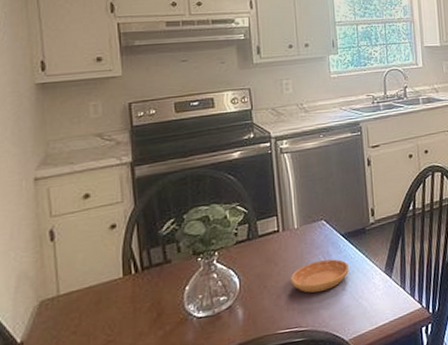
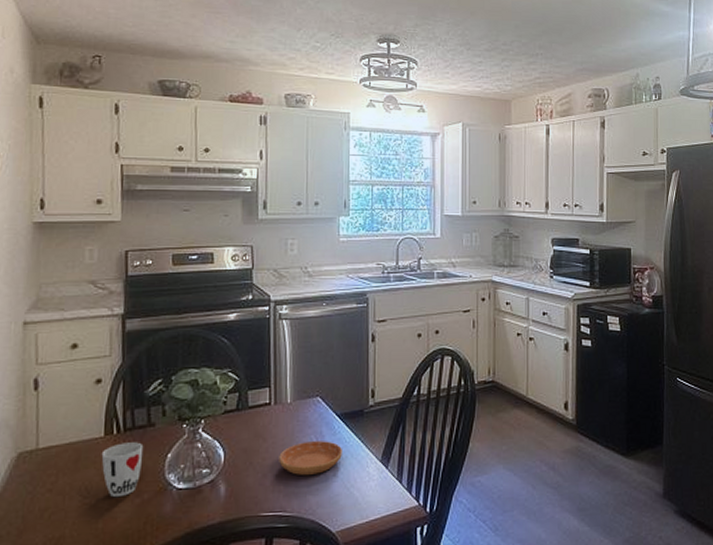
cup: none [121,279,162,333] -> present [101,442,144,498]

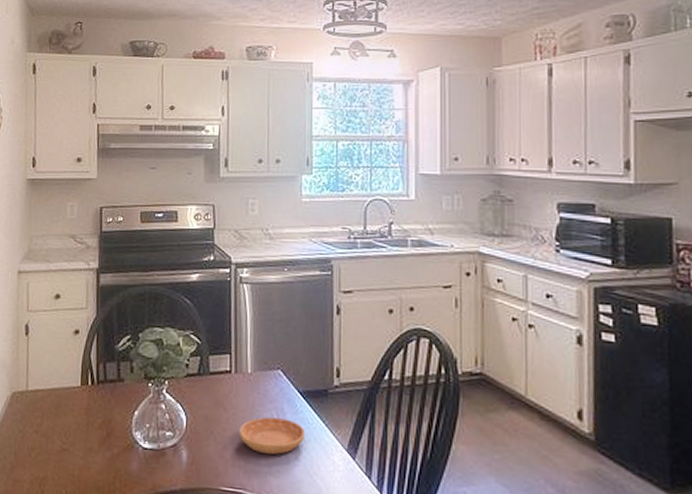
cup: present [101,442,144,498] -> none [78,394,114,448]

